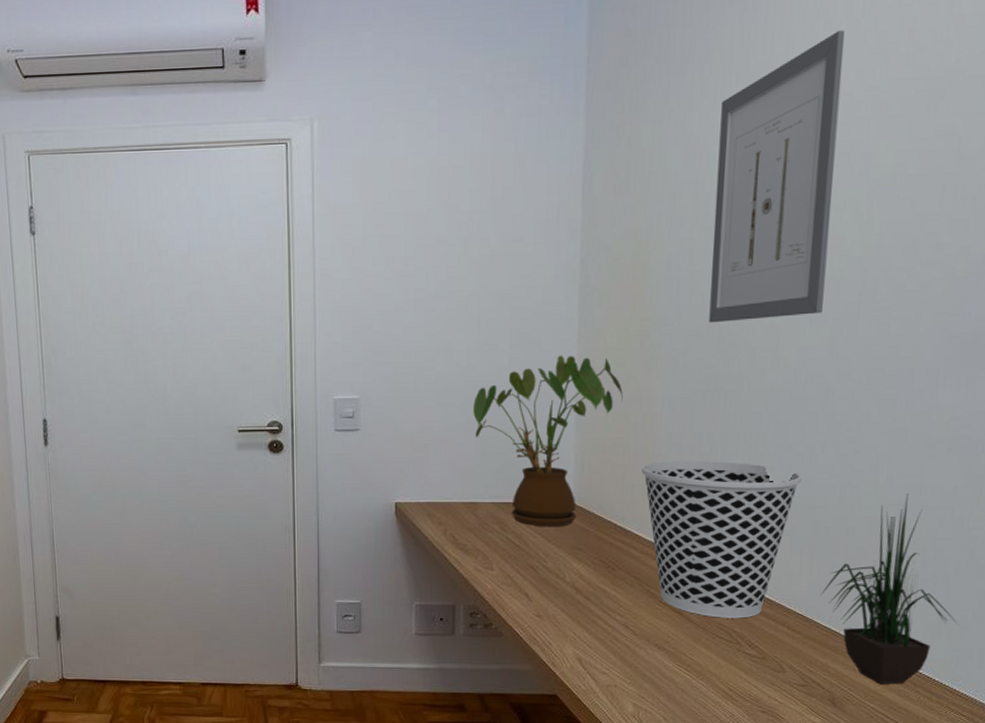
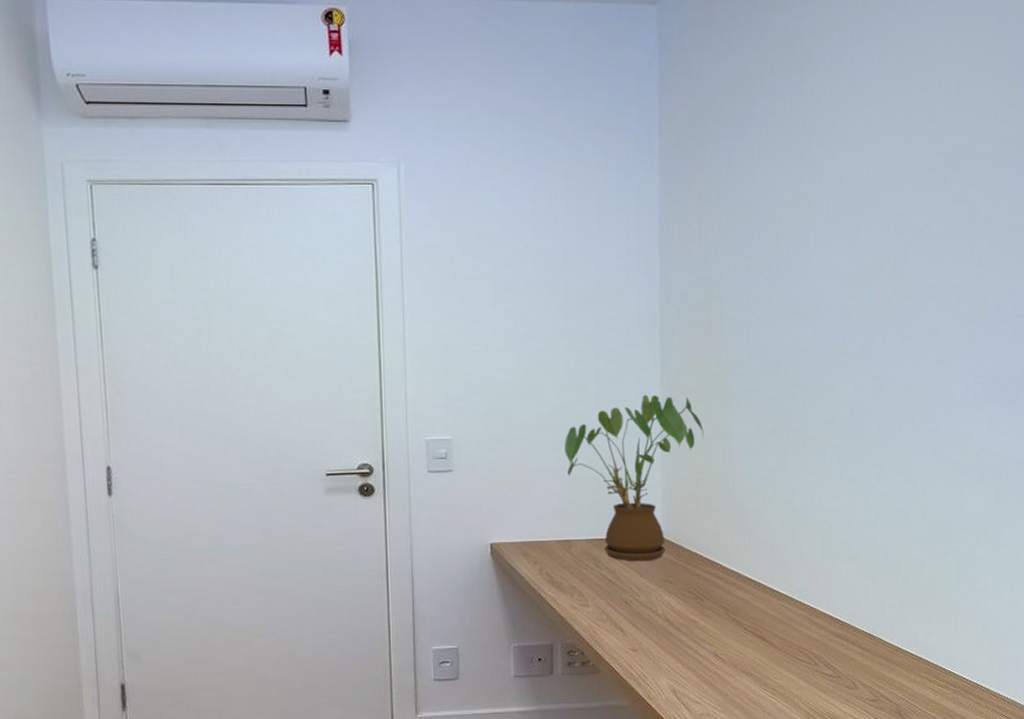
wastebasket: present [642,460,802,619] -> none [723,492,862,641]
wall art: present [709,30,845,323] -> none [776,107,877,364]
potted plant: present [820,493,957,684] -> none [883,517,997,694]

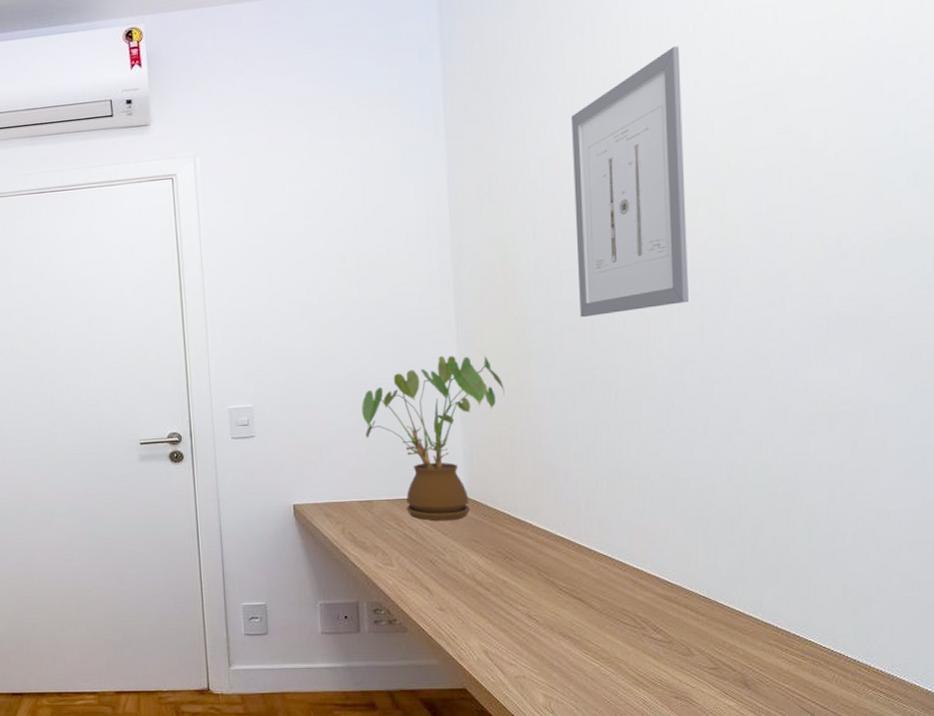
wall art: none [776,107,877,364] -> present [571,46,689,318]

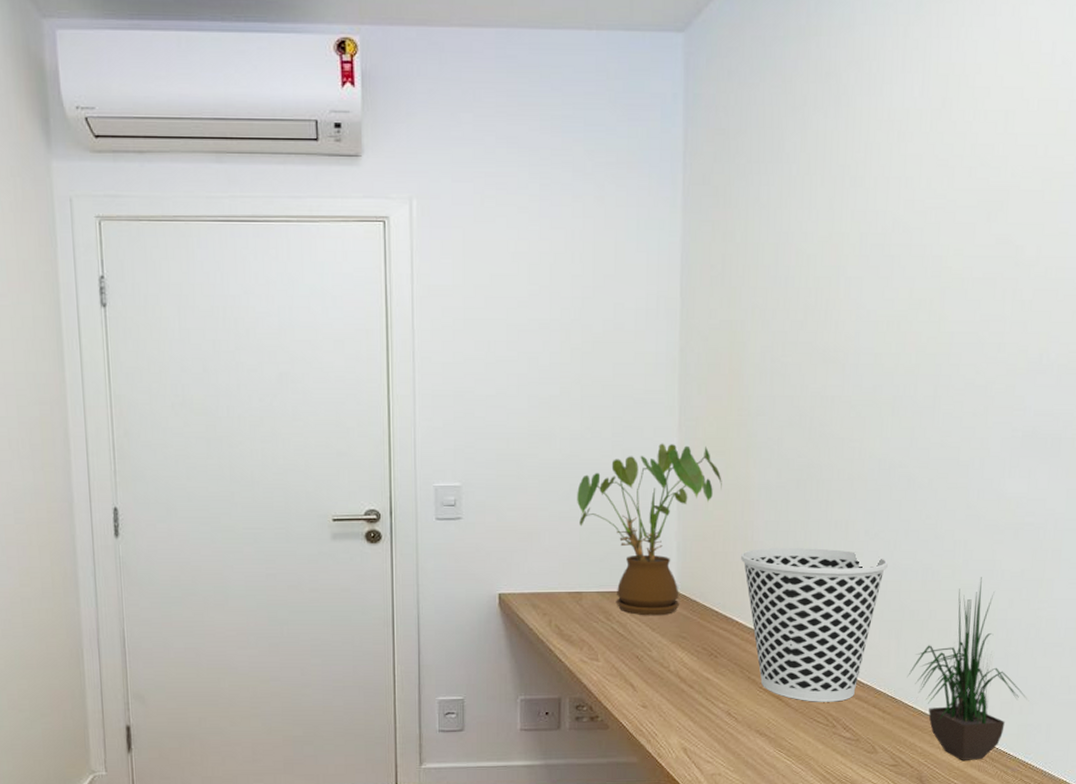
wastebasket: none [530,448,687,604] -> present [741,547,888,702]
wall art: present [571,46,689,318] -> none [801,141,916,414]
potted plant: none [719,470,862,663] -> present [907,577,1027,760]

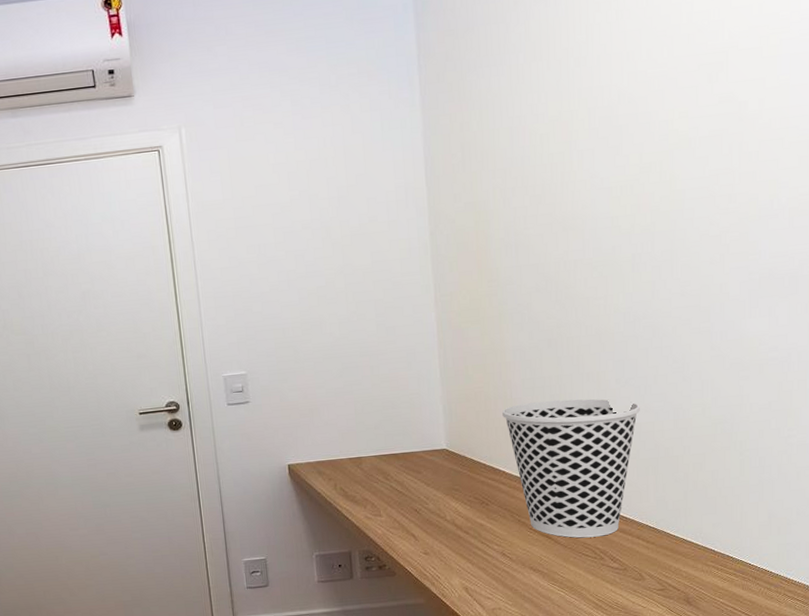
house plant: present [577,443,722,616] -> none [349,317,479,473]
potted plant: present [907,577,1027,760] -> none [667,412,784,581]

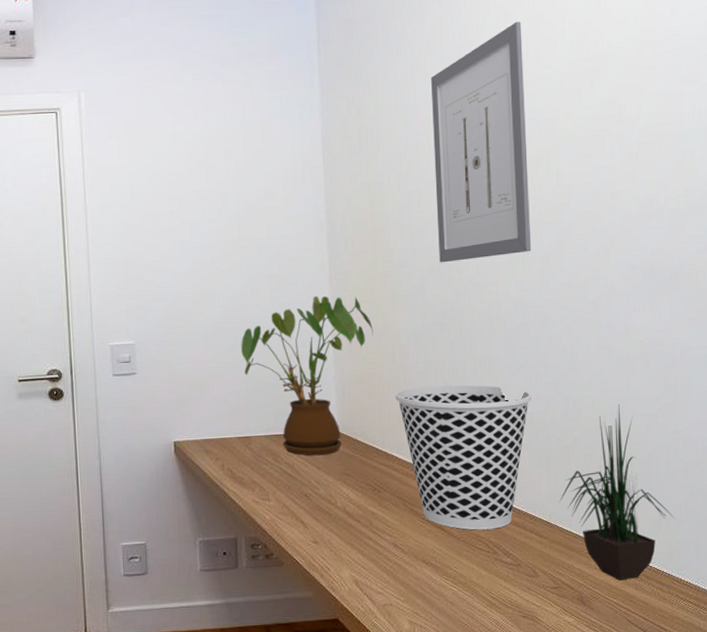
house plant: none [349,317,479,473] -> present [241,296,373,456]
wall art: none [537,17,641,279] -> present [431,21,531,263]
potted plant: none [667,412,784,581] -> present [559,404,674,580]

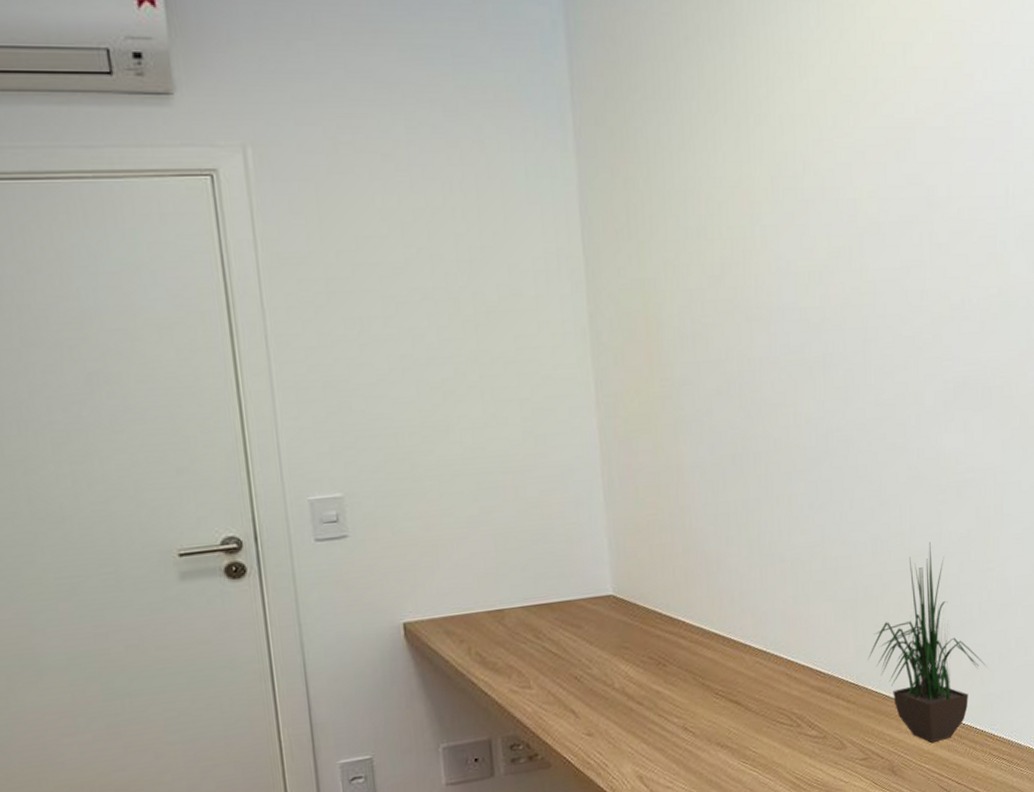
house plant: present [241,296,373,456] -> none [486,424,652,629]
wastebasket: present [395,385,531,530] -> none [680,528,836,702]
wall art: present [431,21,531,263] -> none [713,75,833,380]

